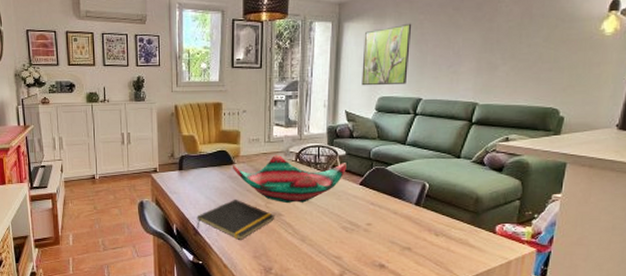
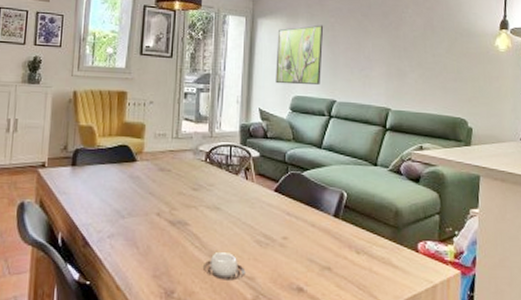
notepad: present [197,199,275,240] -> none [87,203,181,254]
decorative bowl: present [233,154,347,203] -> none [135,152,260,210]
cup: none [295,237,333,259] -> present [202,252,246,281]

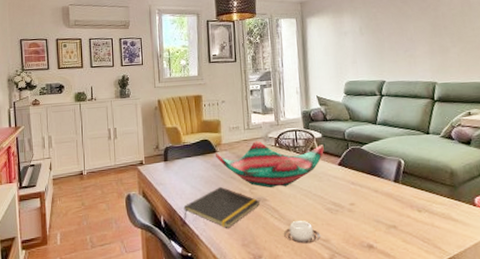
notepad: none [87,203,181,254] -> present [183,186,260,228]
decorative bowl: none [135,152,260,210] -> present [216,140,324,188]
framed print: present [275,24,324,85] -> none [326,16,369,73]

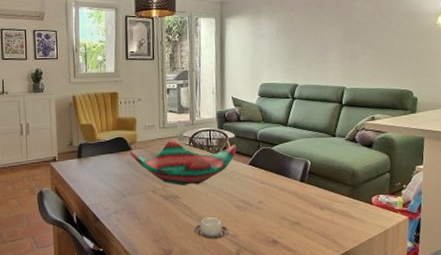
notepad: present [183,186,260,228] -> none [96,184,173,224]

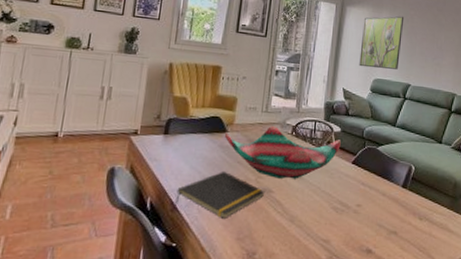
notepad: none [96,184,173,224] -> present [175,170,265,218]
cup: present [193,217,229,239] -> none [283,218,322,243]
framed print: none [244,19,284,74] -> present [359,16,404,70]

